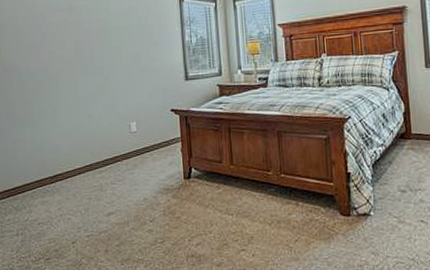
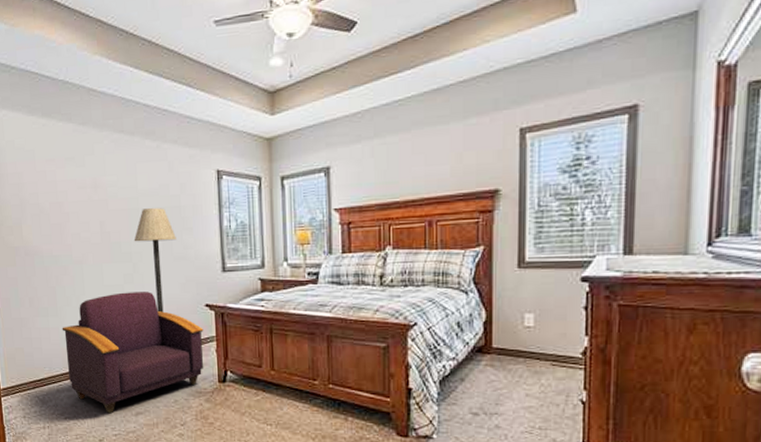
armchair: none [37,100,171,216] -> present [62,292,204,414]
floor lamp: none [106,27,144,119] -> present [134,208,176,313]

